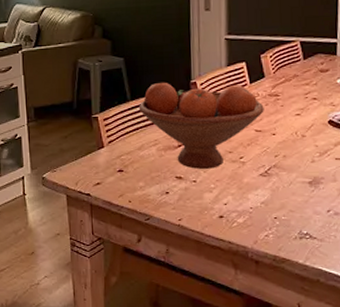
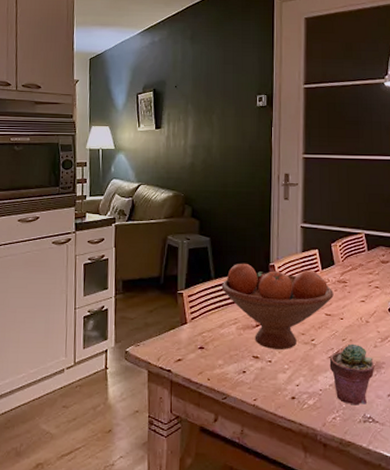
potted succulent: none [260,159,313,222] -> present [329,343,375,406]

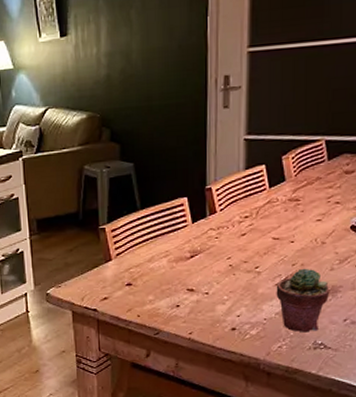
fruit bowl: present [221,263,334,349] -> none [149,188,283,281]

